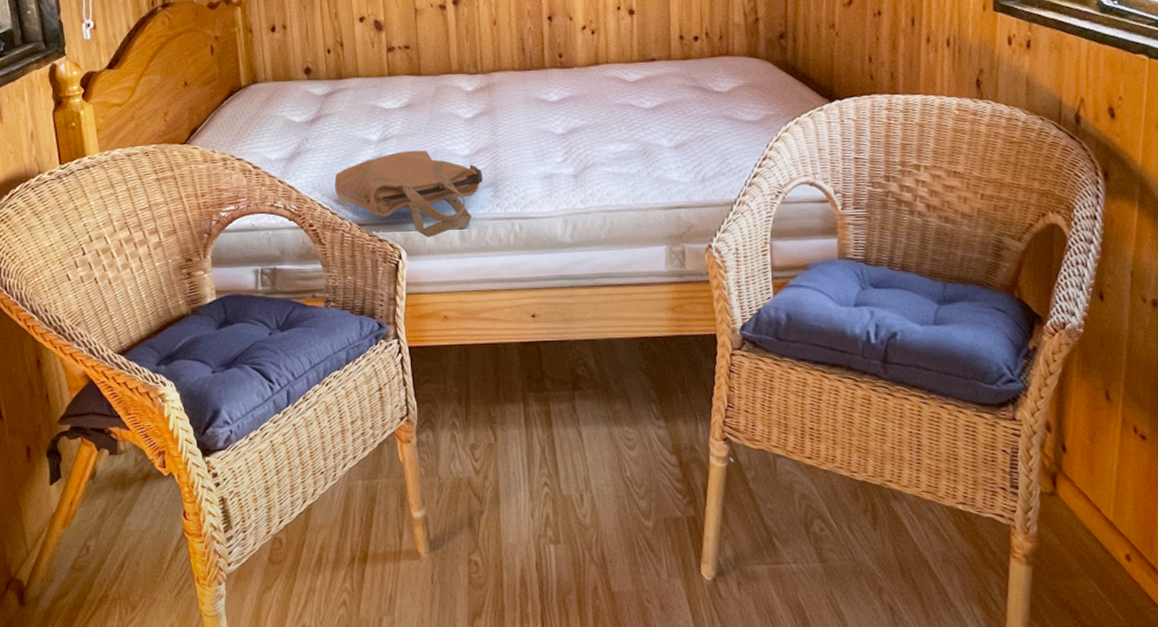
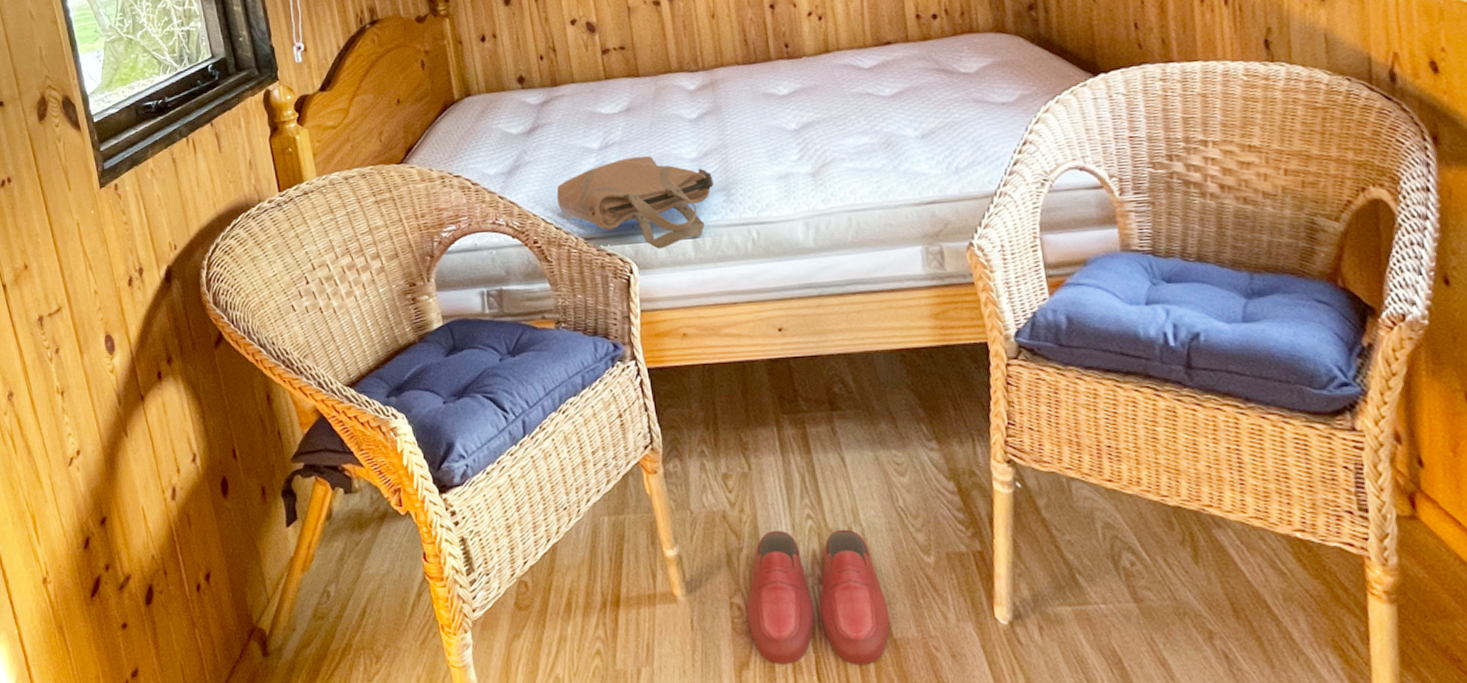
slippers: none [483,495,609,615] -> present [747,529,890,665]

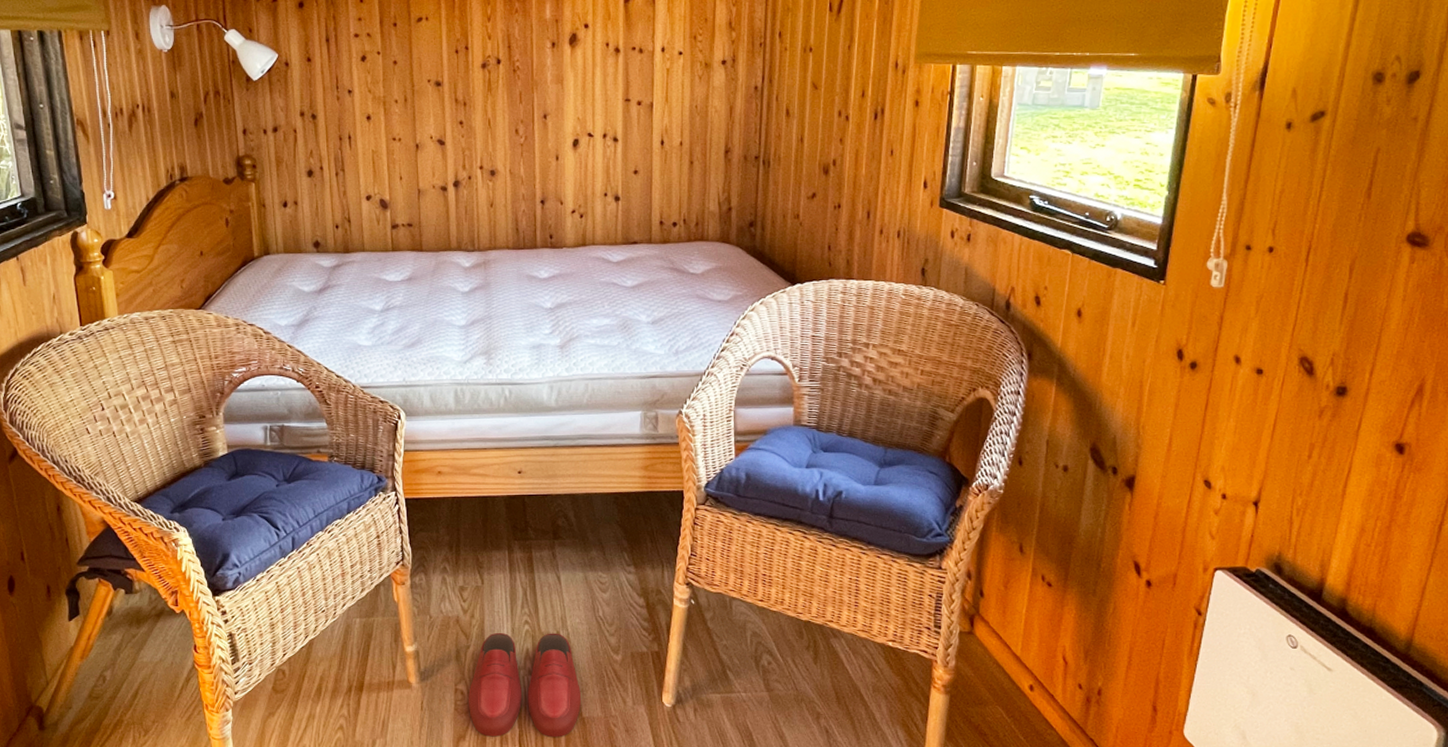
tote bag: present [556,156,714,249] -> none [340,320,477,400]

